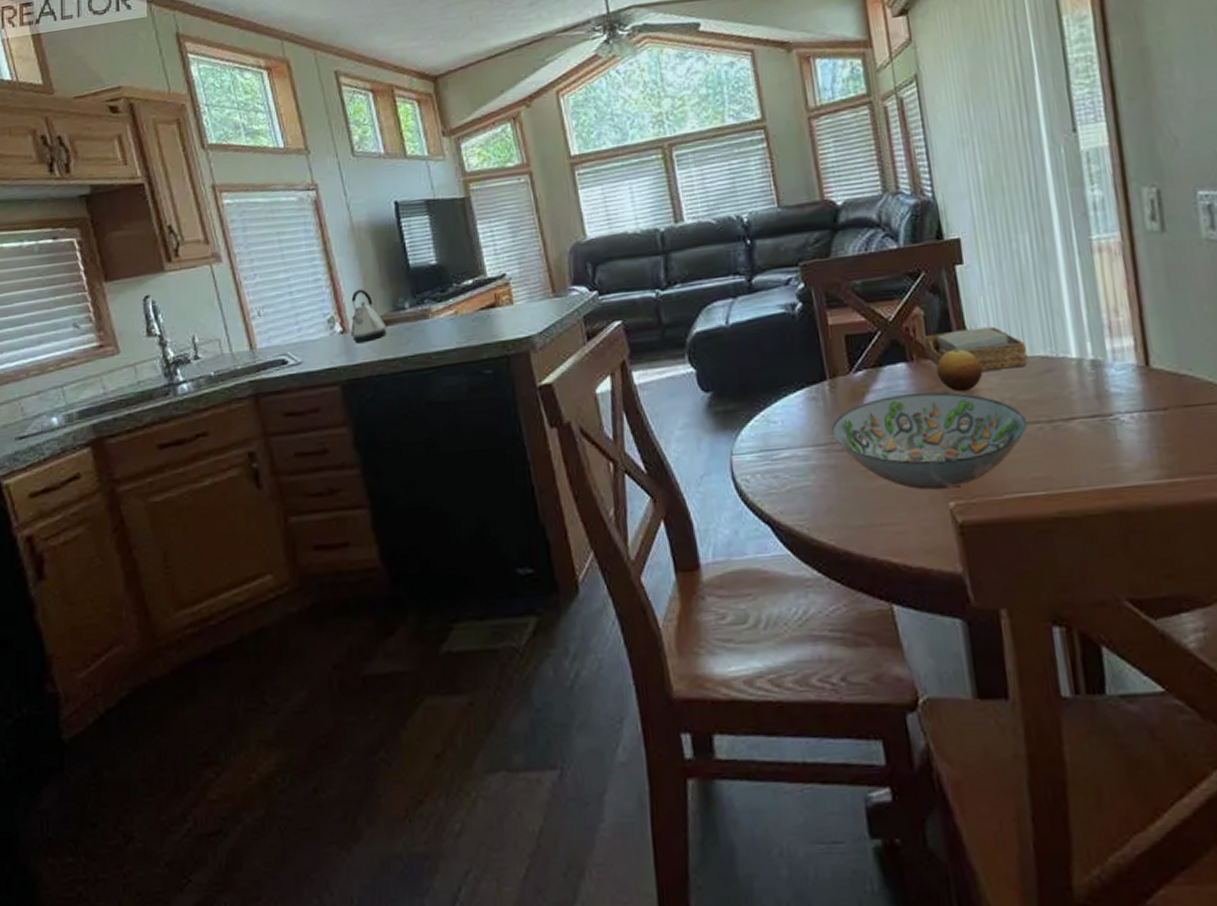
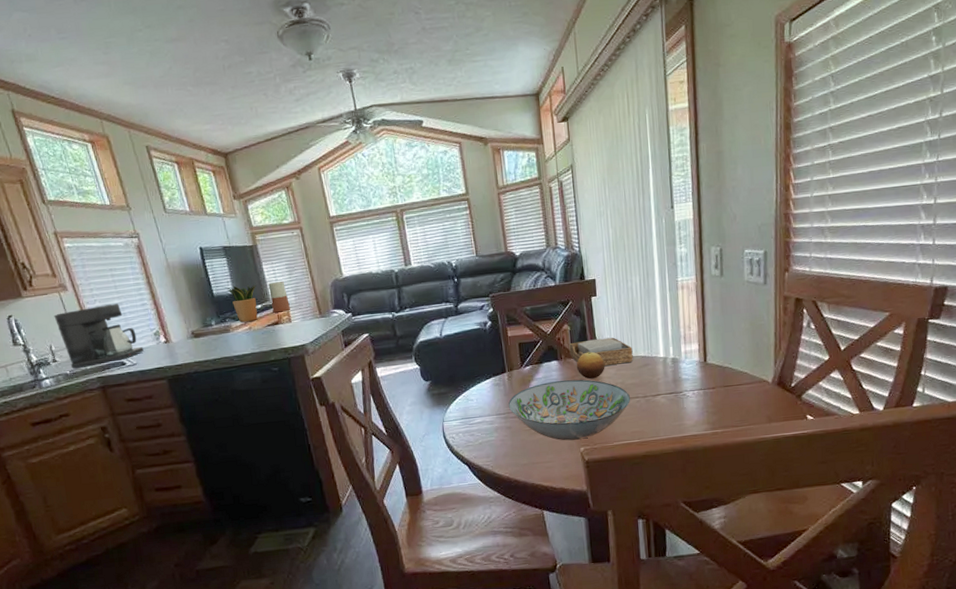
coffee maker: none [201,279,313,368] -> present [54,304,144,368]
kettle: present [350,289,387,344] -> none [171,311,200,350]
potted plant: none [421,251,467,305] -> present [222,284,258,323]
vase: none [484,245,512,291] -> present [268,280,290,313]

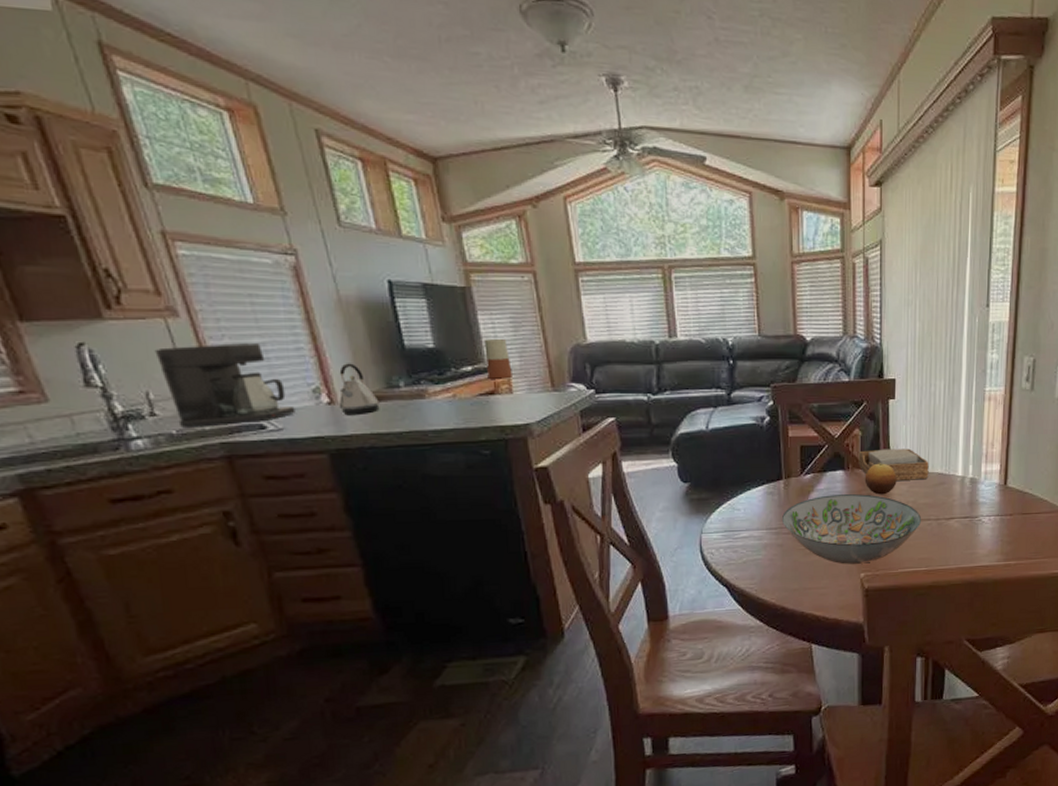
kettle: none [171,311,200,350] -> present [338,363,380,416]
potted plant: present [222,284,258,323] -> none [417,337,467,388]

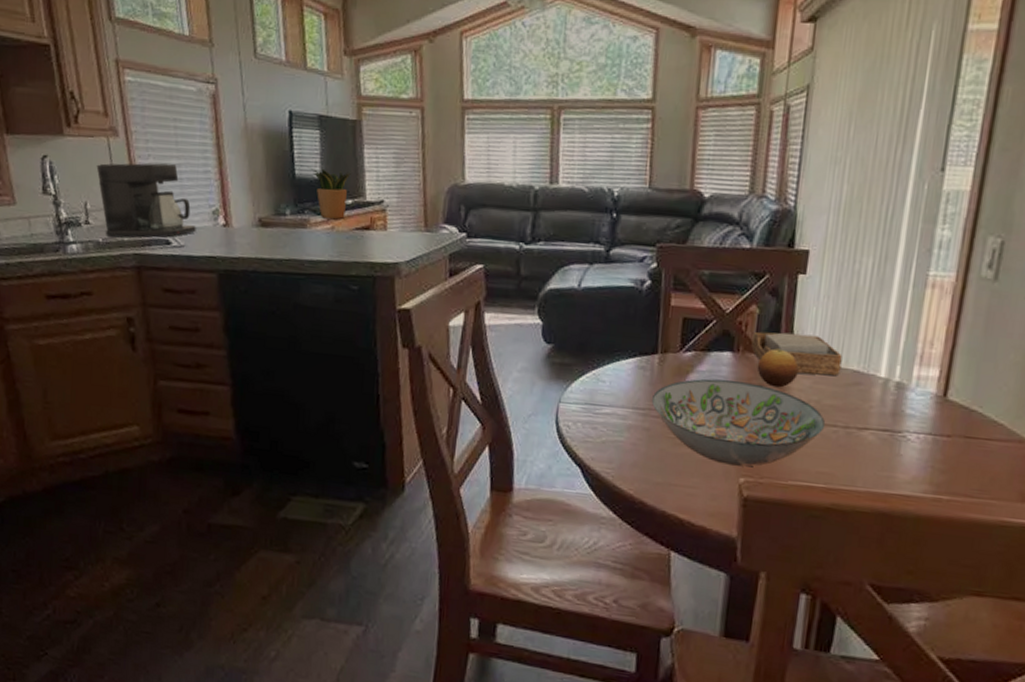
kettle: present [338,363,380,416] -> none [232,188,267,240]
potted plant: none [417,337,467,388] -> present [307,167,351,220]
vase: present [484,338,512,379] -> none [365,173,389,215]

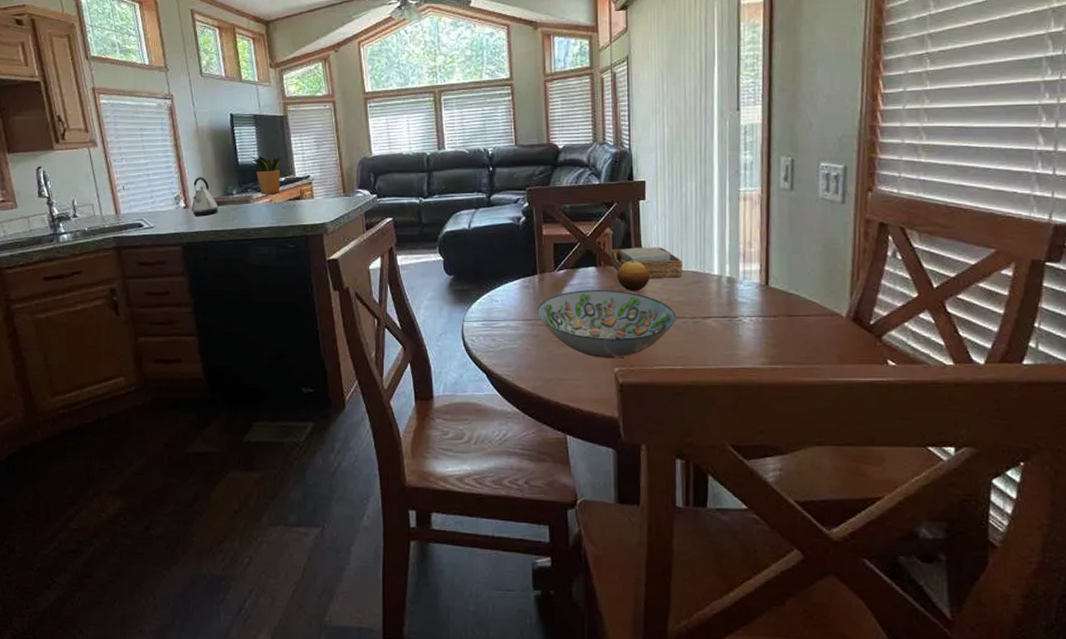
coffee maker: present [96,163,196,238] -> none [80,164,163,226]
kettle: none [232,188,267,240] -> present [191,177,218,217]

